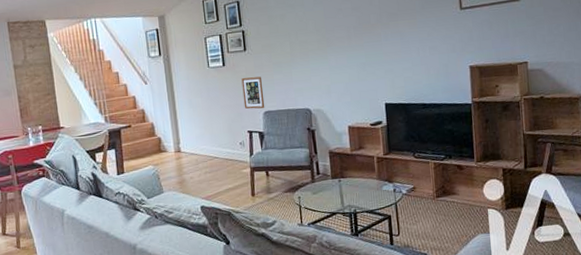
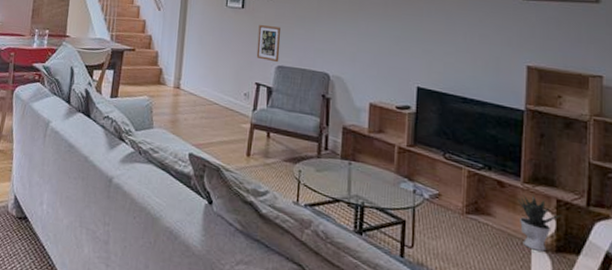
potted plant: none [474,169,508,212] -> present [517,194,562,252]

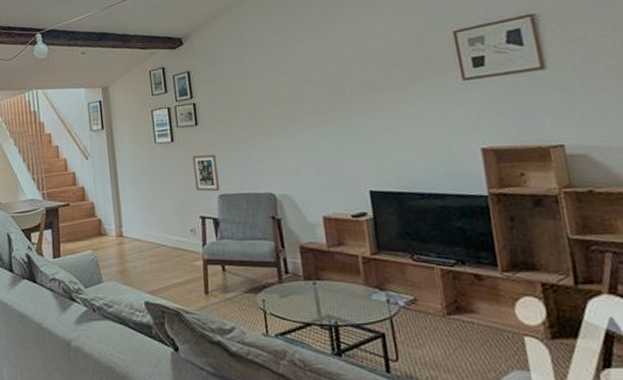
potted plant: present [517,194,562,252] -> none [499,282,551,341]

